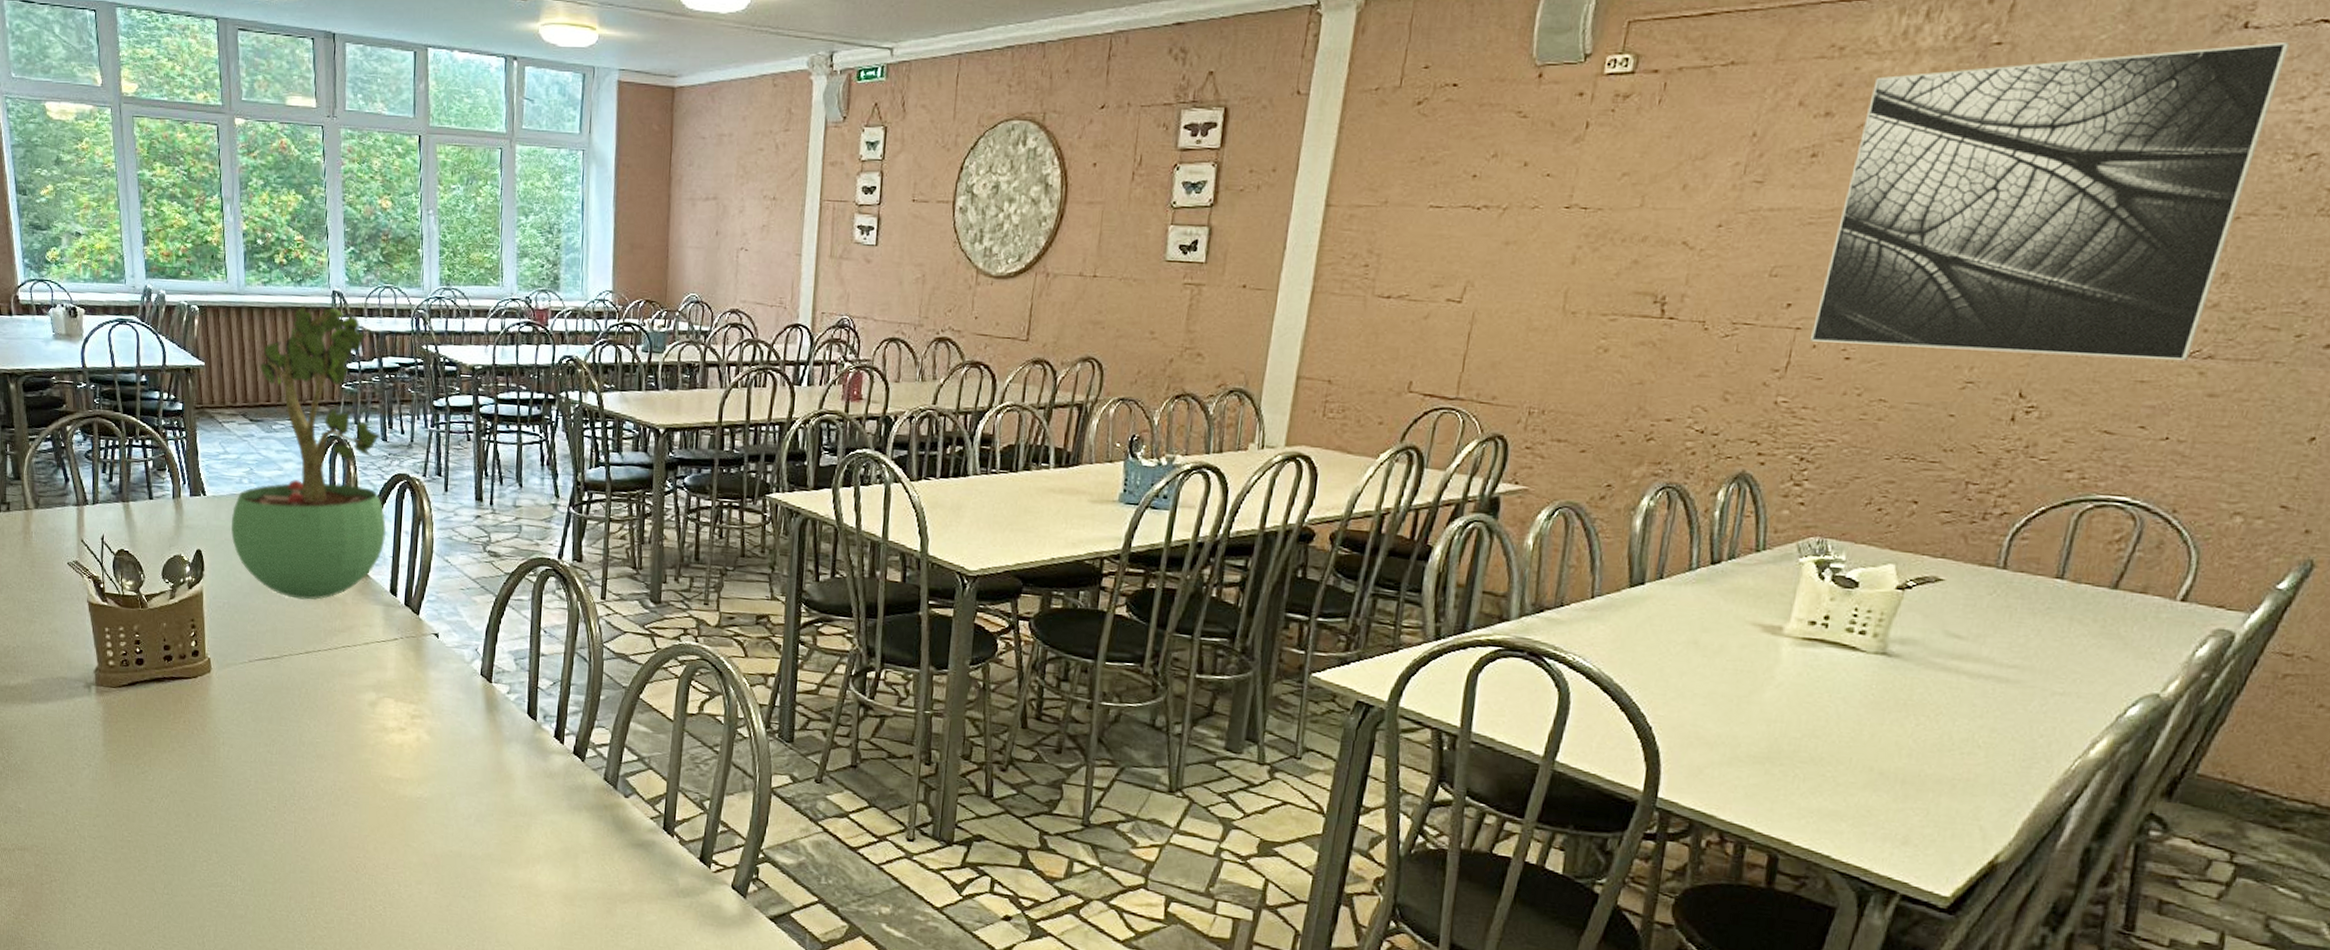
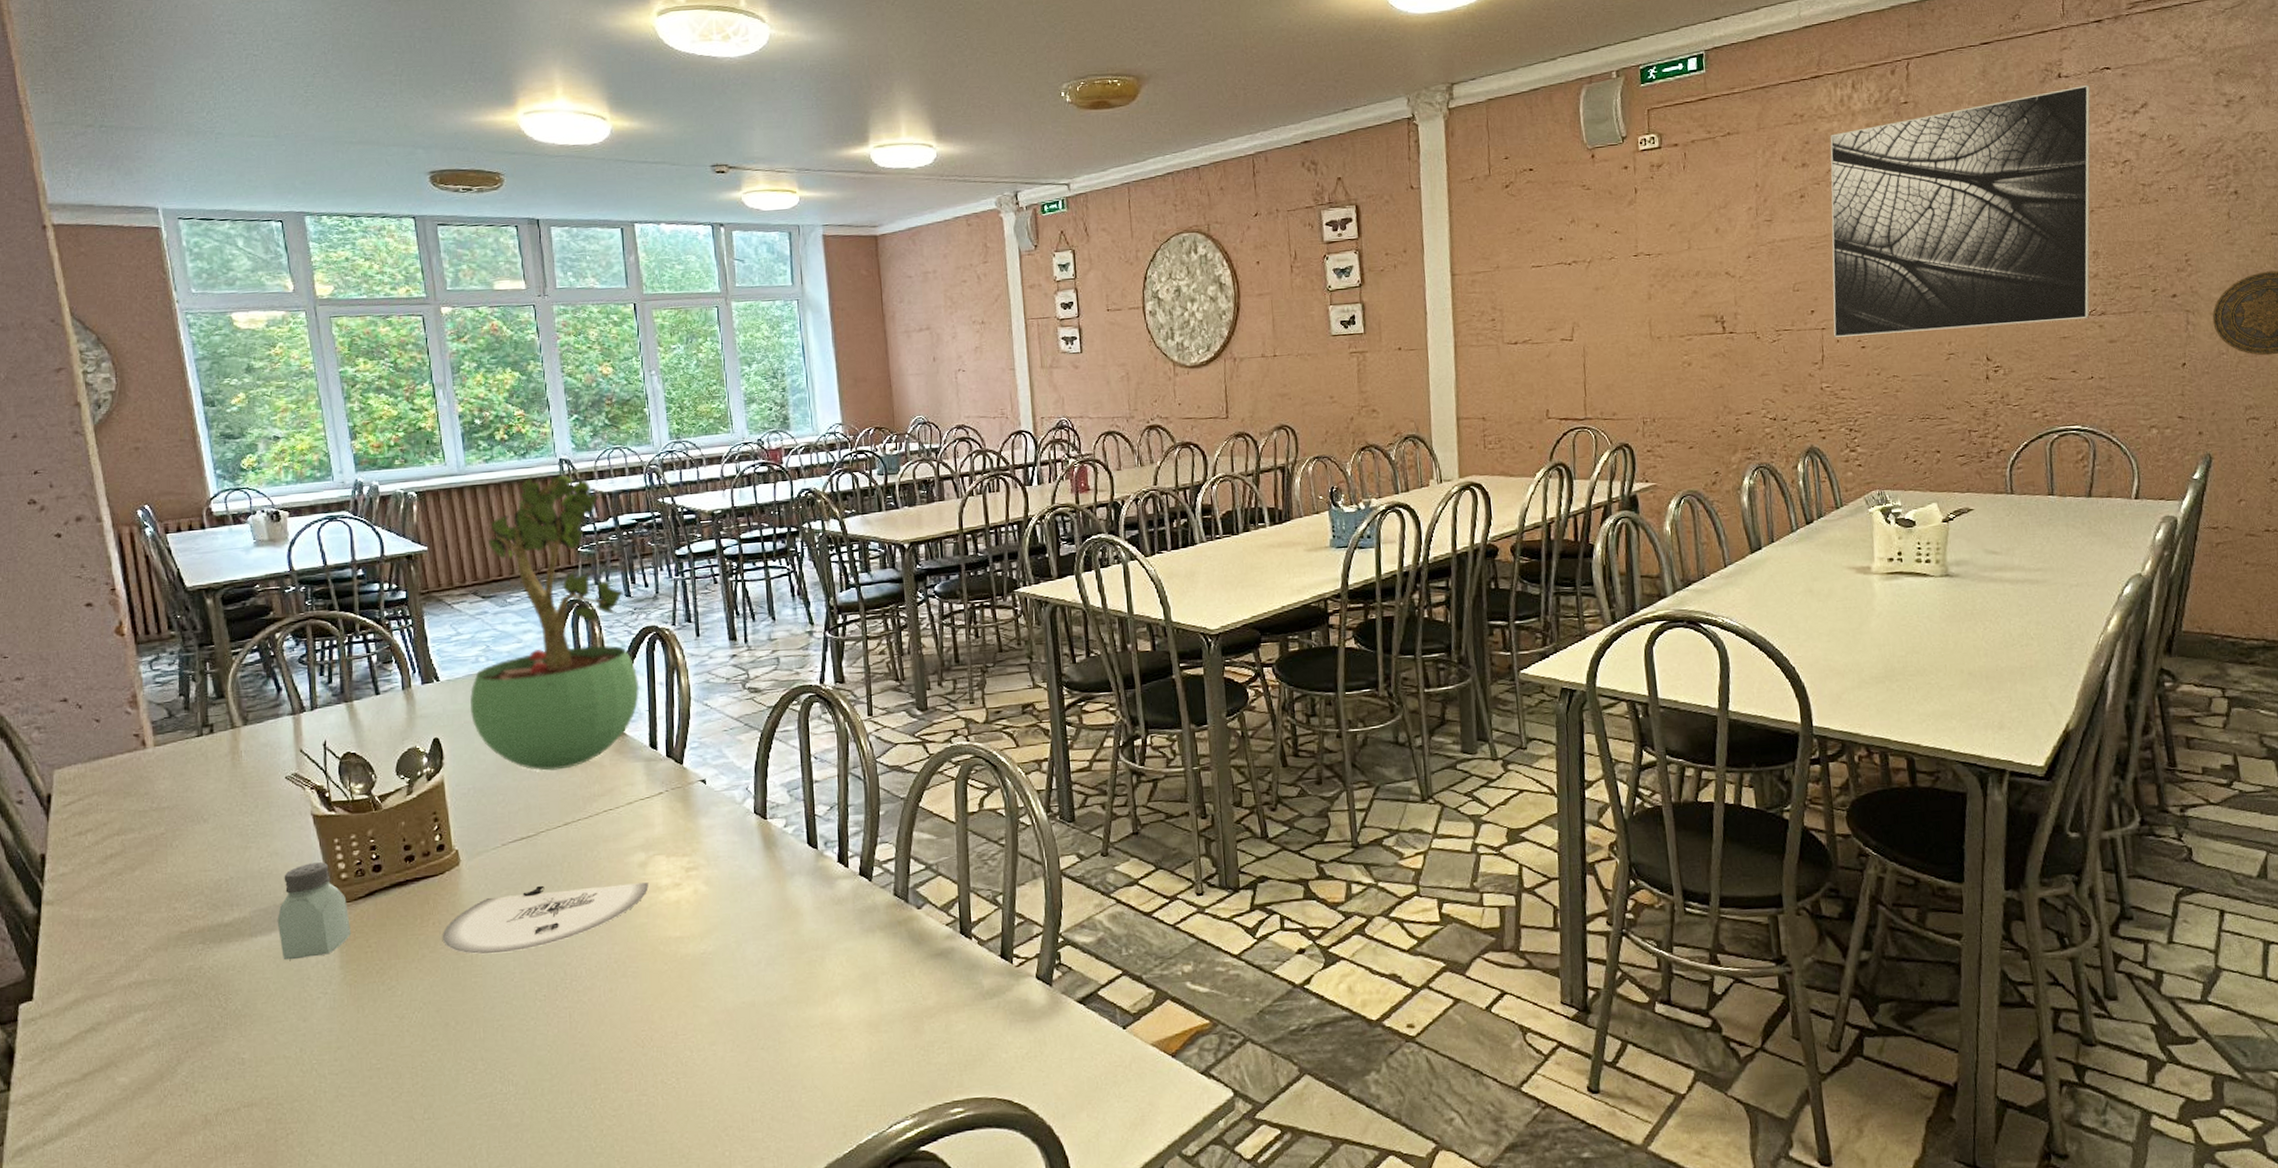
saltshaker: none [53,645,115,731] -> present [277,862,352,961]
plate: none [191,705,376,762] -> present [443,882,648,955]

